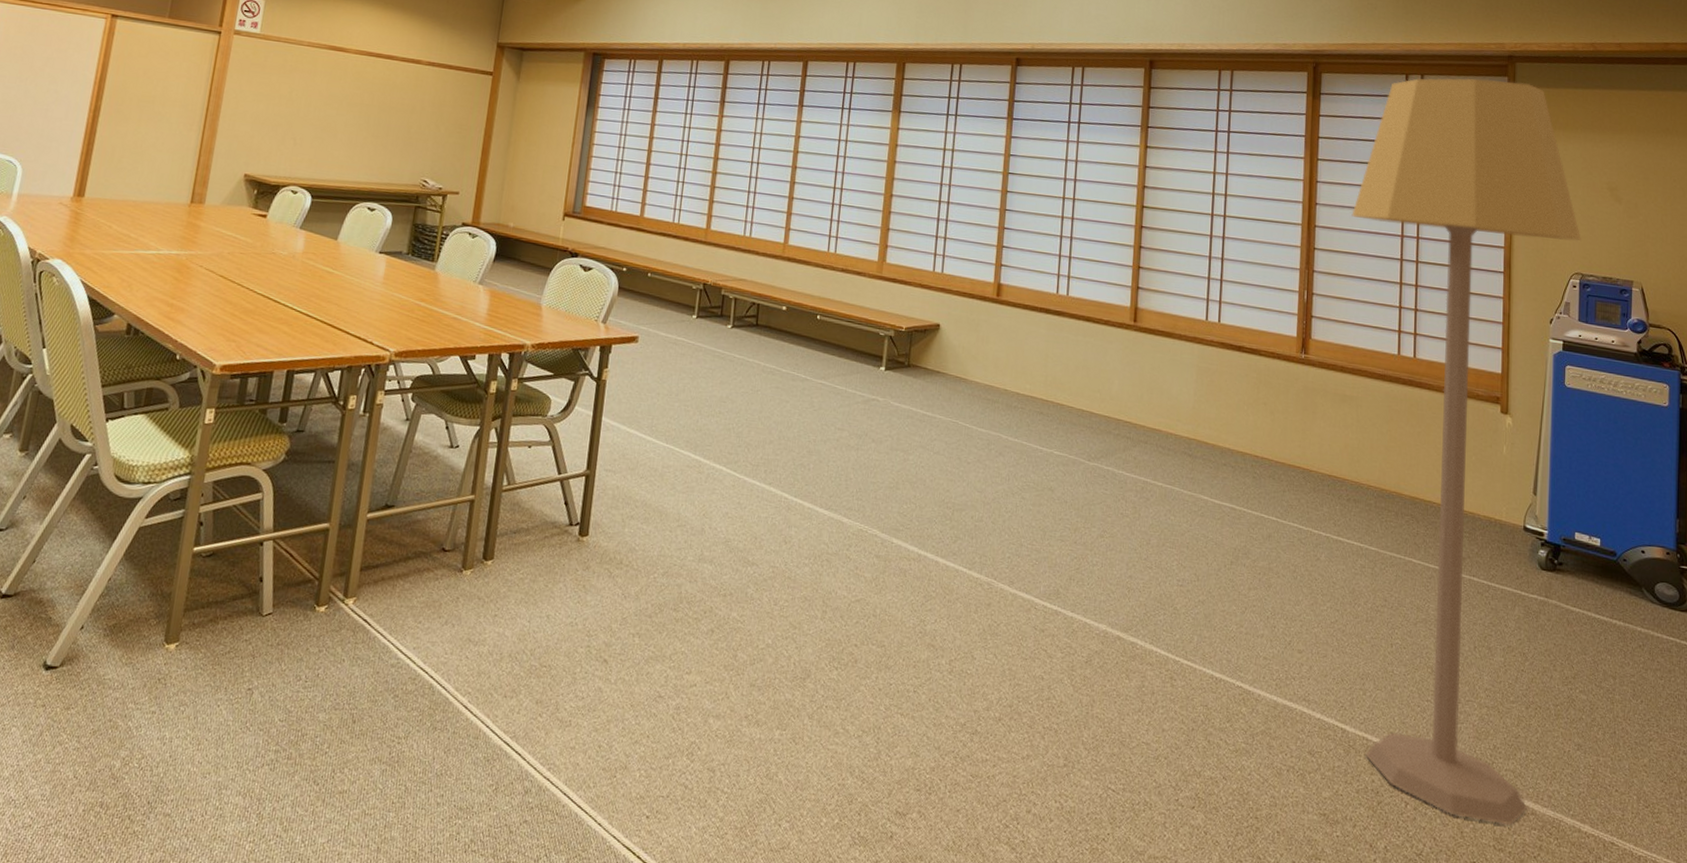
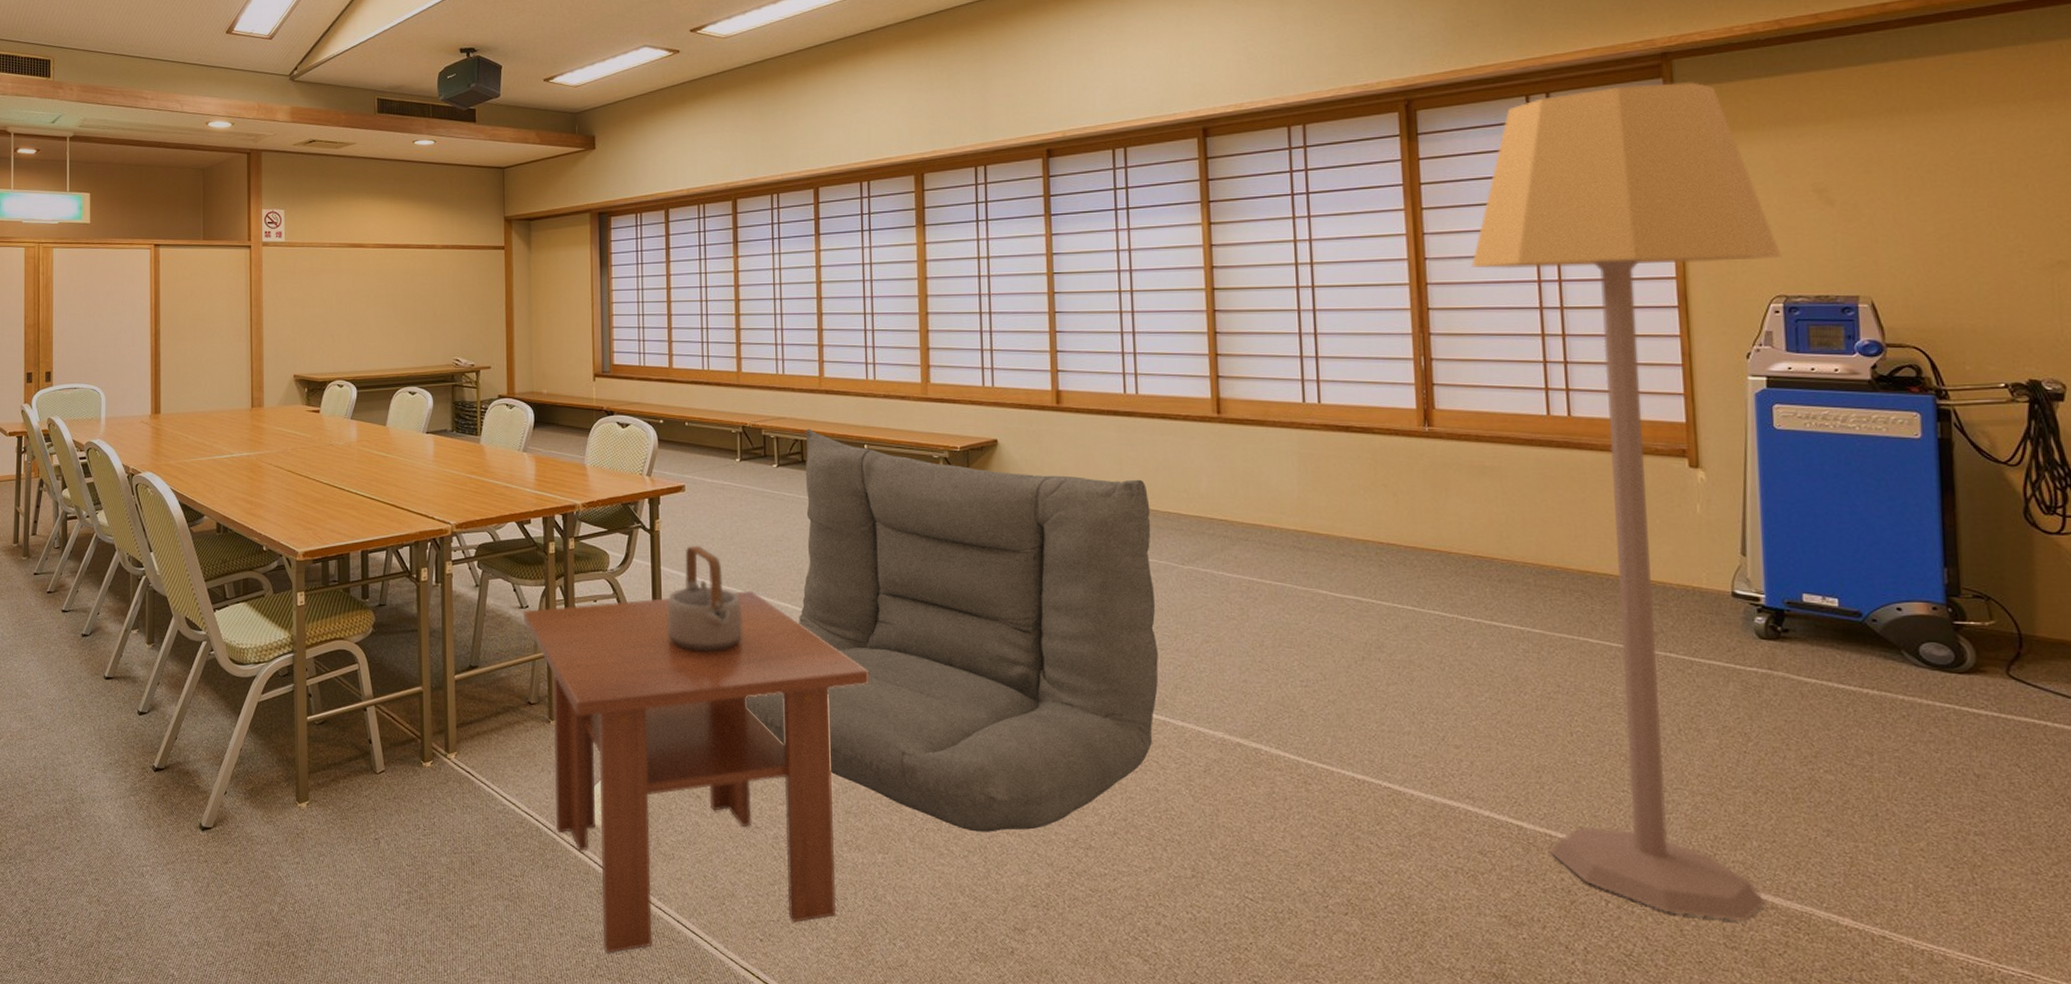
coffee table: none [451,449,792,827] -> present [524,590,870,953]
teapot: none [599,398,677,510] -> present [667,545,743,653]
sofa: none [667,293,1067,713] -> present [746,428,1158,833]

